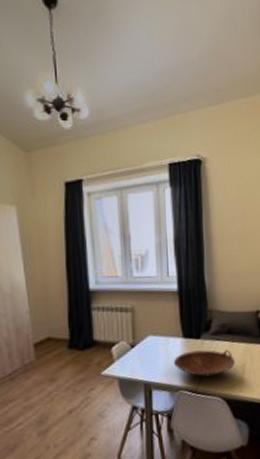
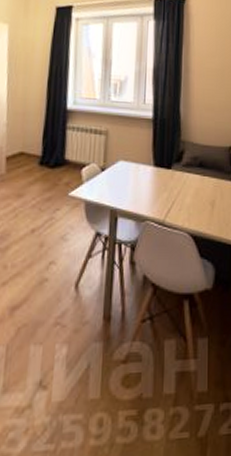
bowl: present [173,349,235,377] -> none [142,179,204,209]

